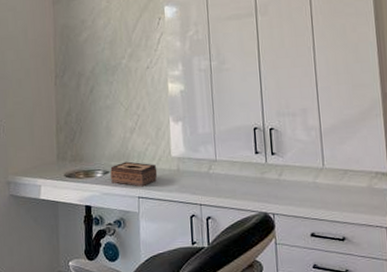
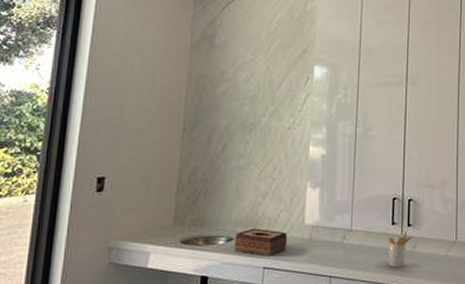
utensil holder: none [252,159,277,195] -> present [387,231,412,267]

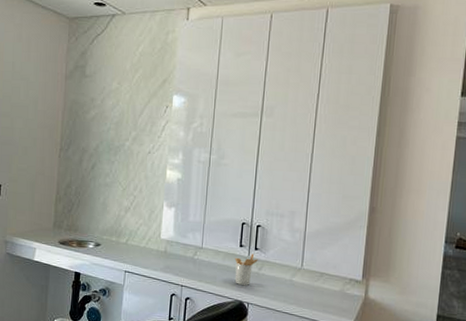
tissue box: present [235,228,288,257] -> none [101,237,146,263]

